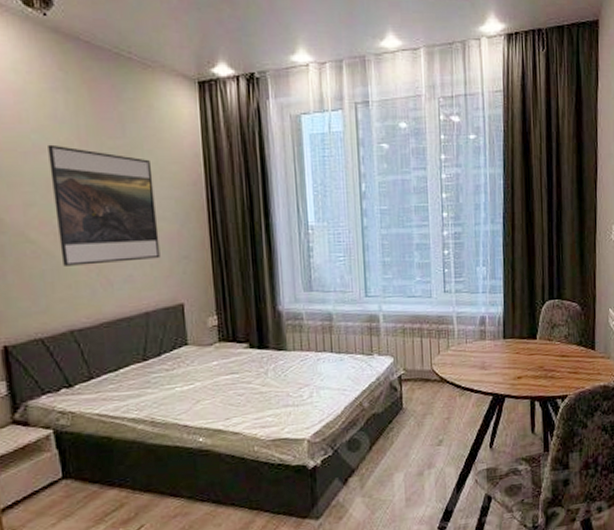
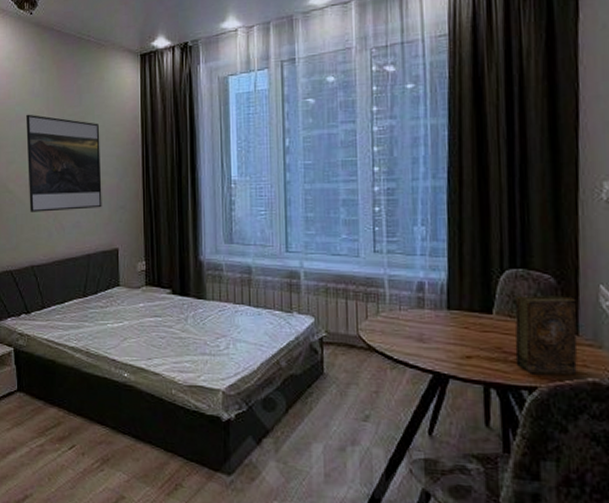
book: none [552,319,595,385] -> present [514,295,578,375]

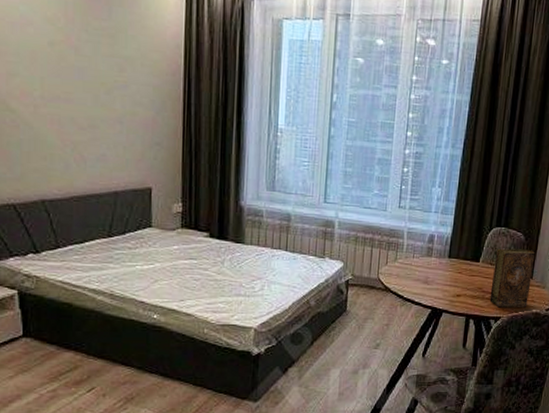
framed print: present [26,114,102,212] -> none [35,17,135,142]

